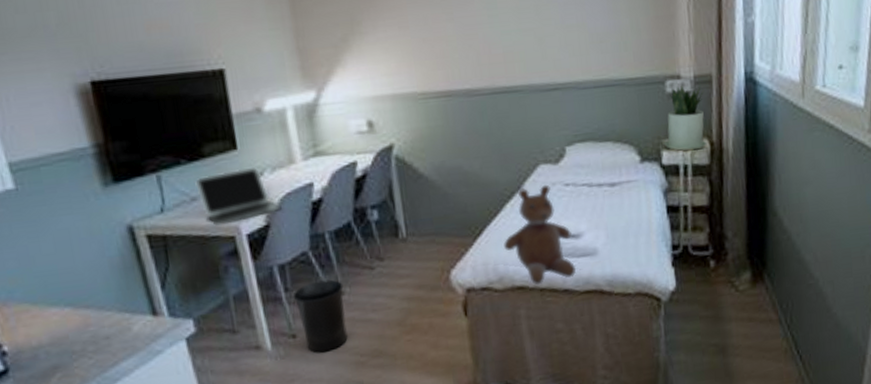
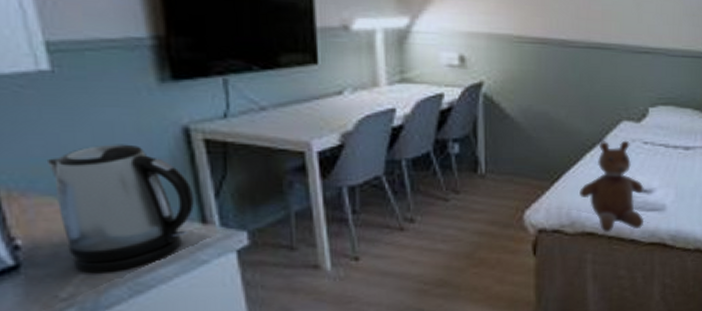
kettle: none [19,247,145,372] -> present [46,144,194,273]
laptop: present [195,166,282,226] -> none [266,83,359,139]
waste bin: present [292,279,348,353] -> none [360,206,415,278]

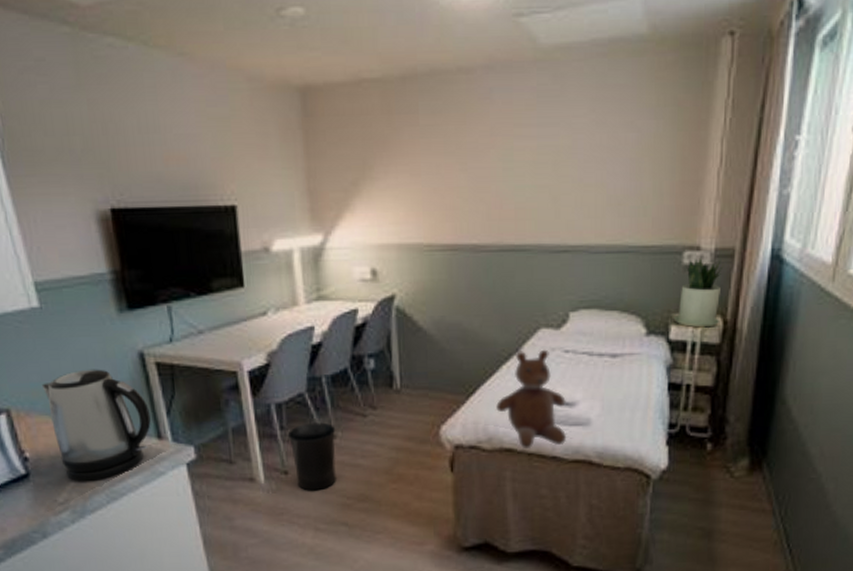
waste bin: none [360,206,415,278] -> present [287,422,336,491]

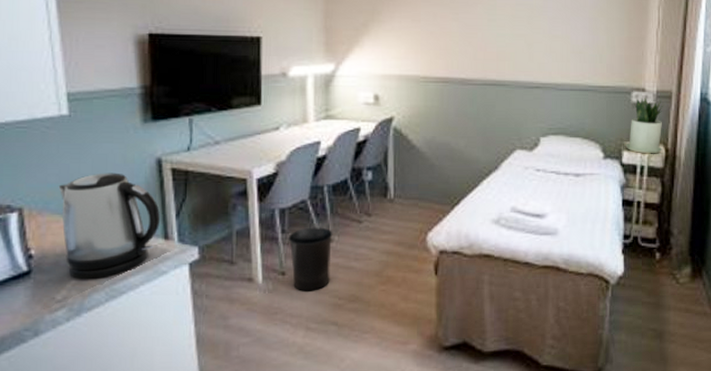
teddy bear: present [496,349,567,448] -> none [477,167,538,254]

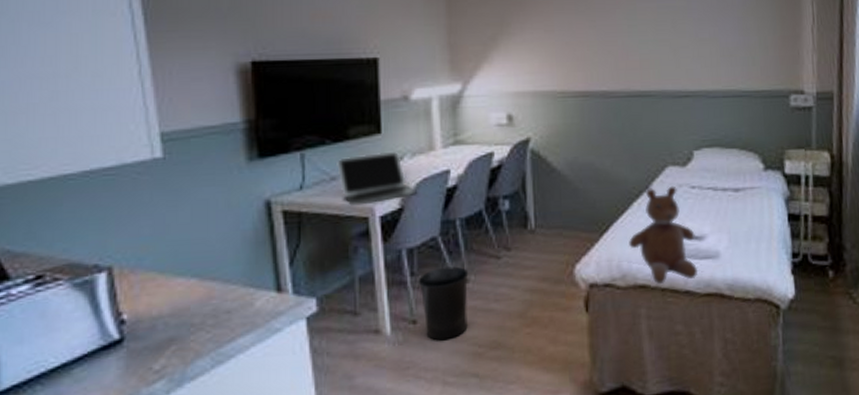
kettle: present [58,173,160,279] -> none [153,219,271,344]
laptop: none [220,121,290,168] -> present [337,151,417,206]
teddy bear: none [477,167,538,254] -> present [629,185,698,284]
planter: present [625,97,664,154] -> none [787,99,828,162]

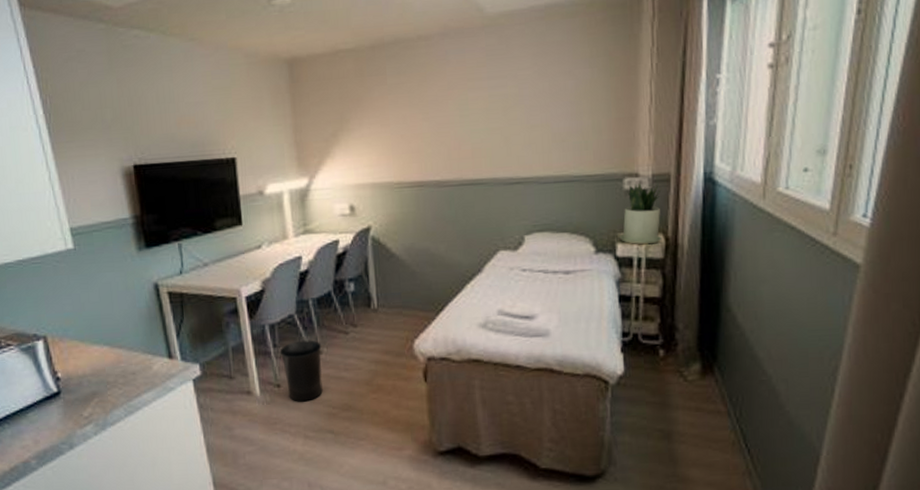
laptop: present [337,151,417,206] -> none [208,240,275,288]
teddy bear: present [629,185,698,284] -> none [463,269,529,359]
planter: none [787,99,828,162] -> present [619,182,663,245]

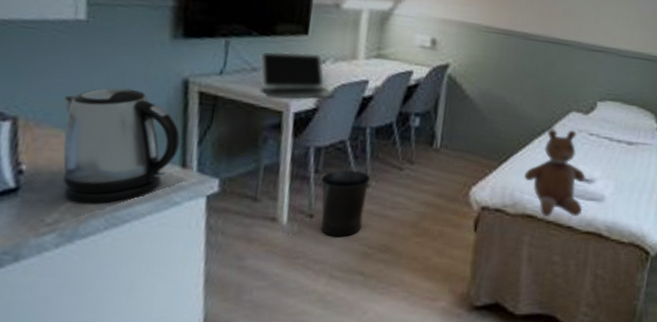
kettle: none [73,299,163,397] -> present [62,88,180,203]
laptop: none [208,240,275,288] -> present [259,50,334,100]
teddy bear: none [463,269,529,359] -> present [524,129,586,217]

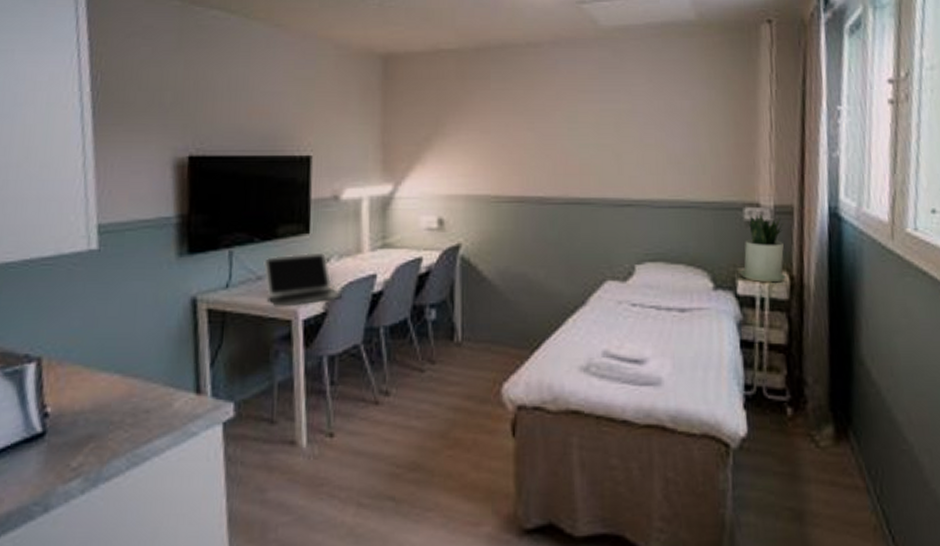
kettle: present [62,88,180,203] -> none [82,315,193,442]
waste bin: present [320,169,371,238] -> none [337,377,390,458]
teddy bear: present [524,129,586,217] -> none [562,302,638,410]

